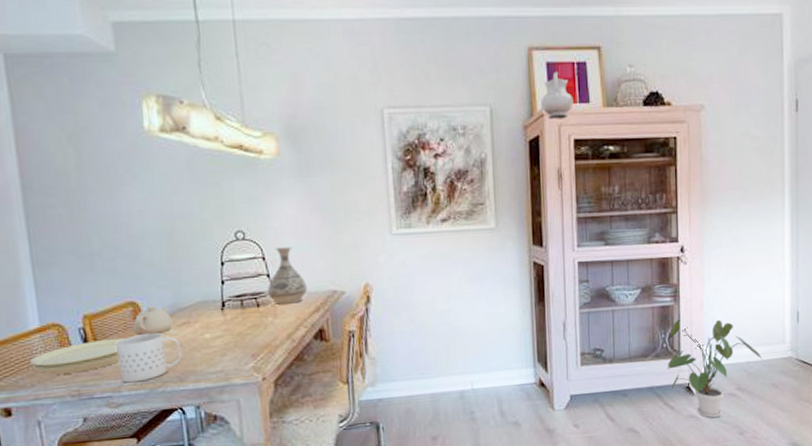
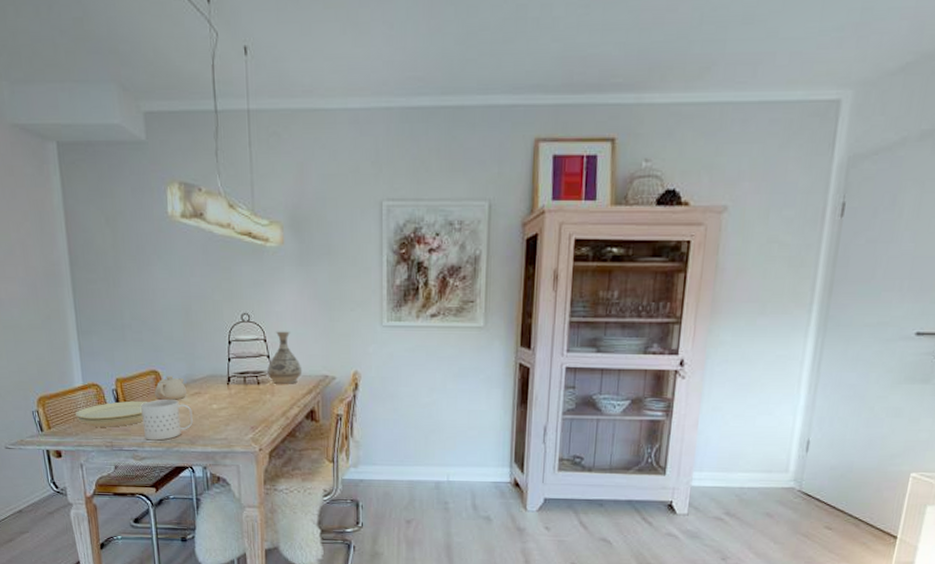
ceramic pitcher: present [541,71,574,120] -> none [543,165,579,217]
house plant: present [667,319,764,418] -> none [649,436,760,540]

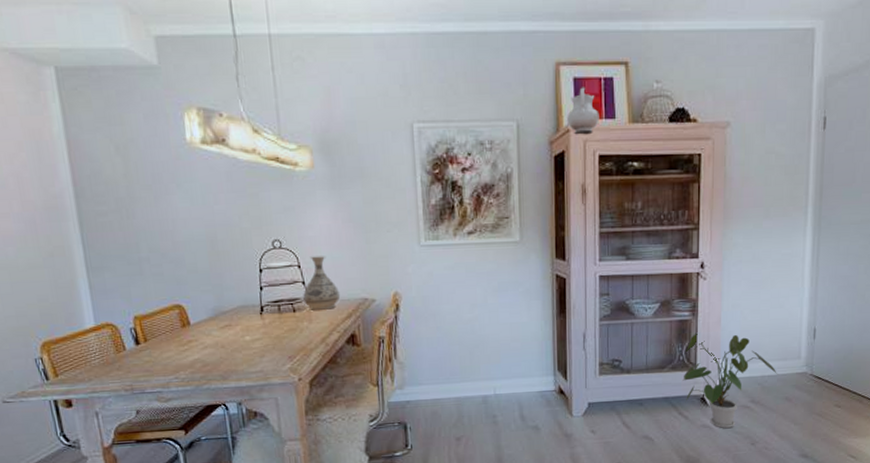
plate: present [75,400,148,427] -> none [86,338,172,371]
mug: present [141,400,193,441] -> none [164,334,224,380]
teapot: present [154,376,187,401] -> none [179,309,217,337]
ceramic pitcher: none [543,165,579,217] -> present [567,87,599,135]
house plant: none [649,436,760,540] -> present [683,334,778,429]

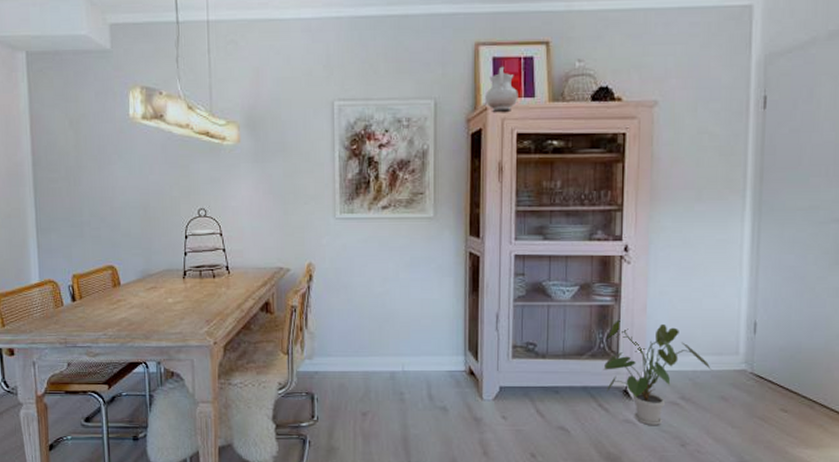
vase: present [303,256,341,310] -> none [223,225,258,277]

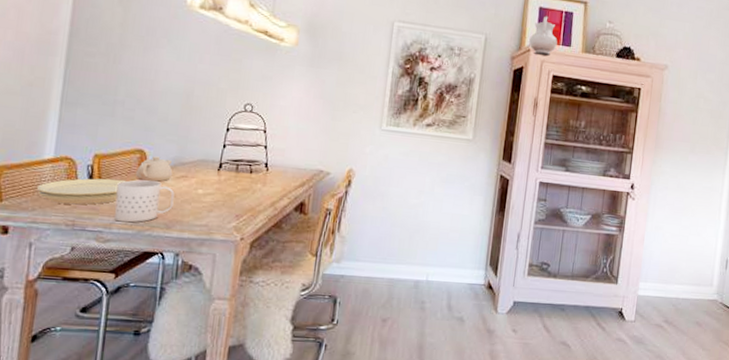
plate: none [30,296,104,324] -> present [36,178,126,205]
mug: none [96,295,148,336] -> present [113,180,175,223]
teapot: none [111,271,143,296] -> present [136,156,173,182]
house plant: present [603,321,713,426] -> none [604,249,692,346]

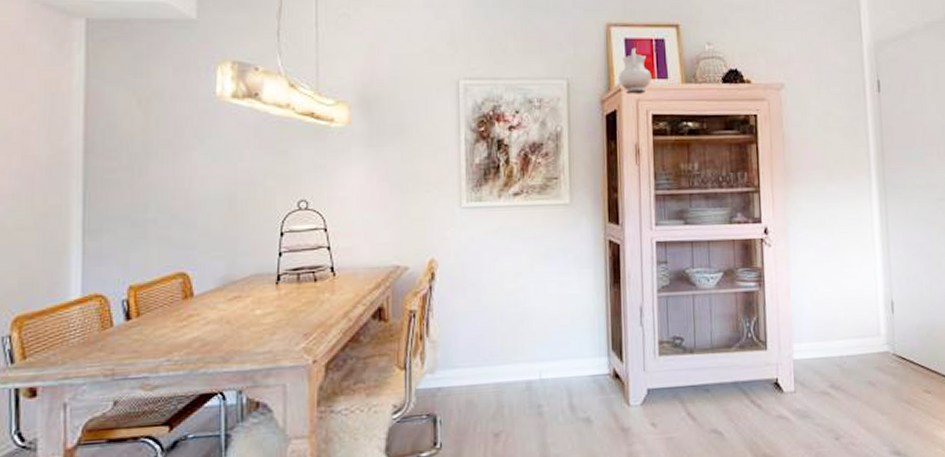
plate: present [36,178,126,205] -> none [64,311,170,351]
mug: present [113,180,175,223] -> none [159,308,228,363]
teapot: present [136,156,173,182] -> none [180,278,224,310]

